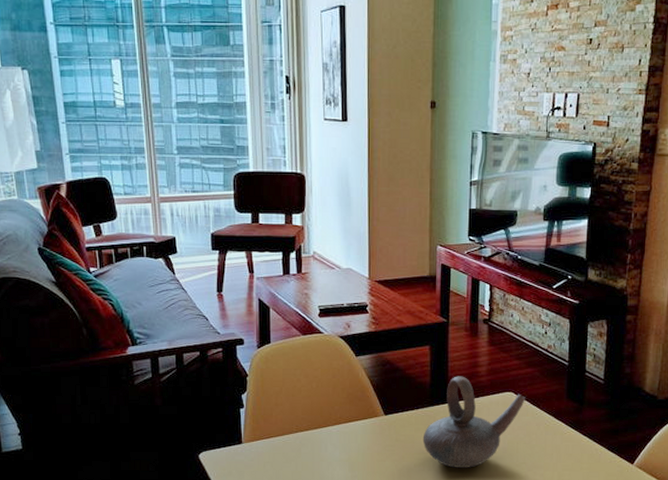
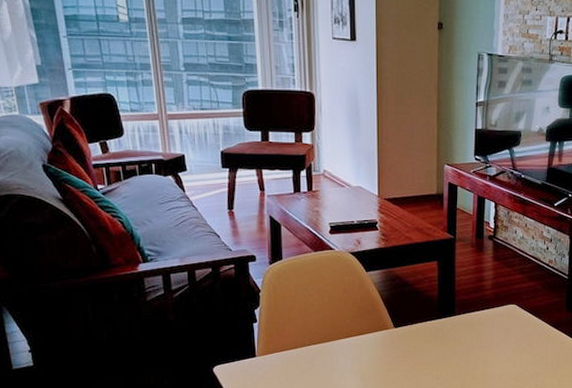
teapot: present [422,376,526,468] -> none [431,290,528,376]

